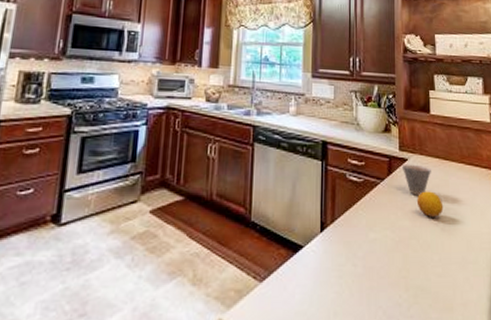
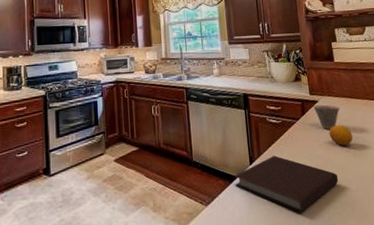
notebook: none [299,223,423,299] -> present [234,155,339,213]

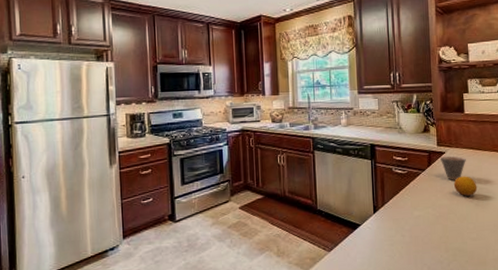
notebook: present [234,155,339,213] -> none [358,205,460,259]

